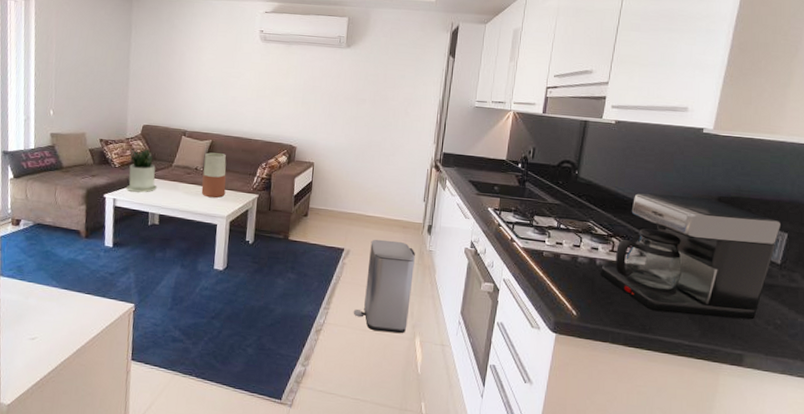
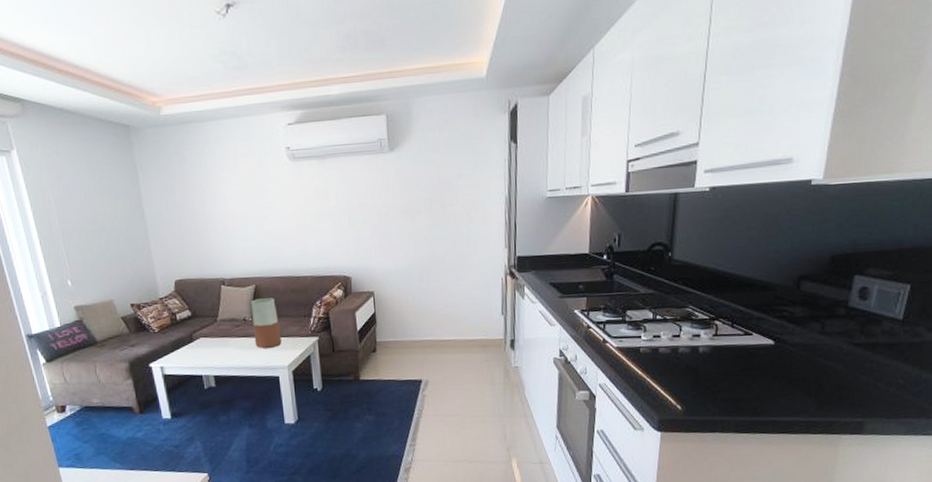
planter: present [125,148,158,193] -> none [166,305,206,356]
pedal bin: present [353,239,415,334] -> none [441,362,501,460]
coffee maker: present [601,193,780,320] -> none [705,259,902,392]

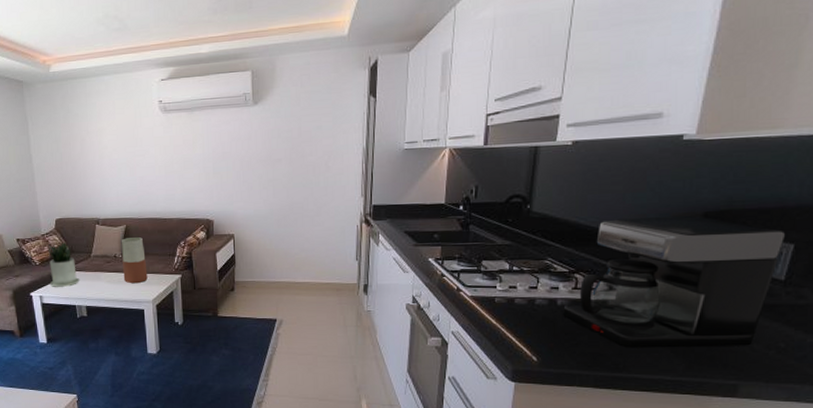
planter: none [166,305,206,356] -> present [46,241,80,287]
coffee maker: none [705,259,902,392] -> present [563,215,785,348]

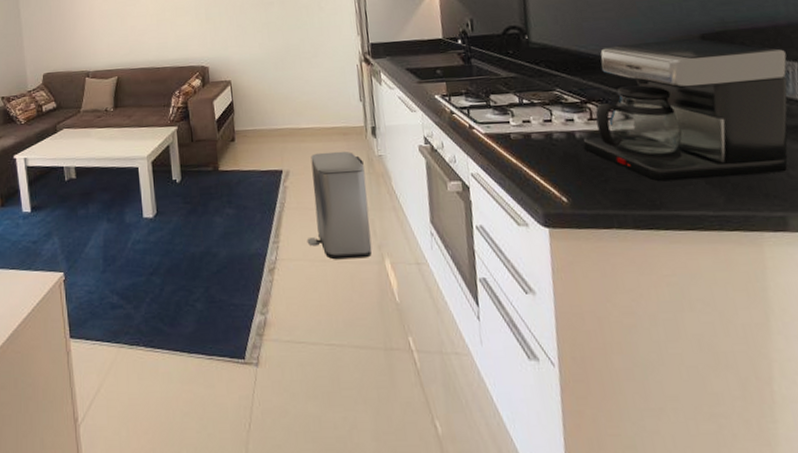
planter: present [46,241,80,287] -> none [33,97,69,148]
vase: present [122,237,148,284] -> none [113,88,142,140]
pedal bin: none [293,305,353,398] -> present [306,151,372,260]

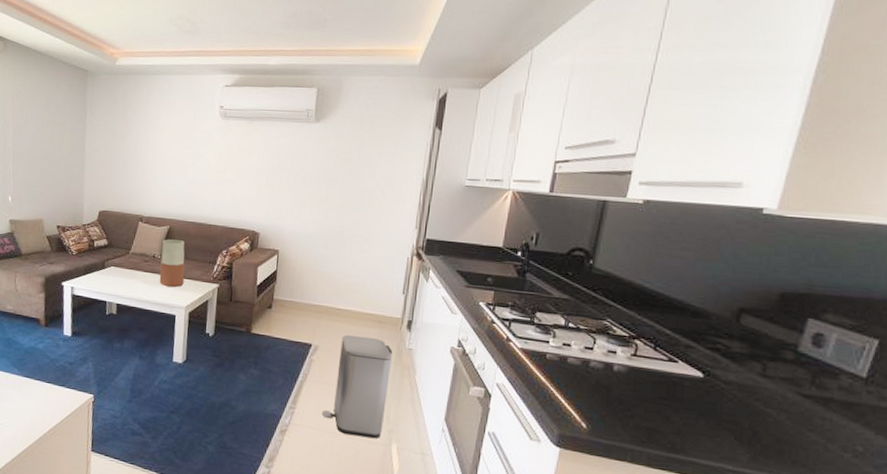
vase: none [113,88,142,140] -> present [159,239,185,288]
coffee maker: present [583,38,788,182] -> none [619,287,869,445]

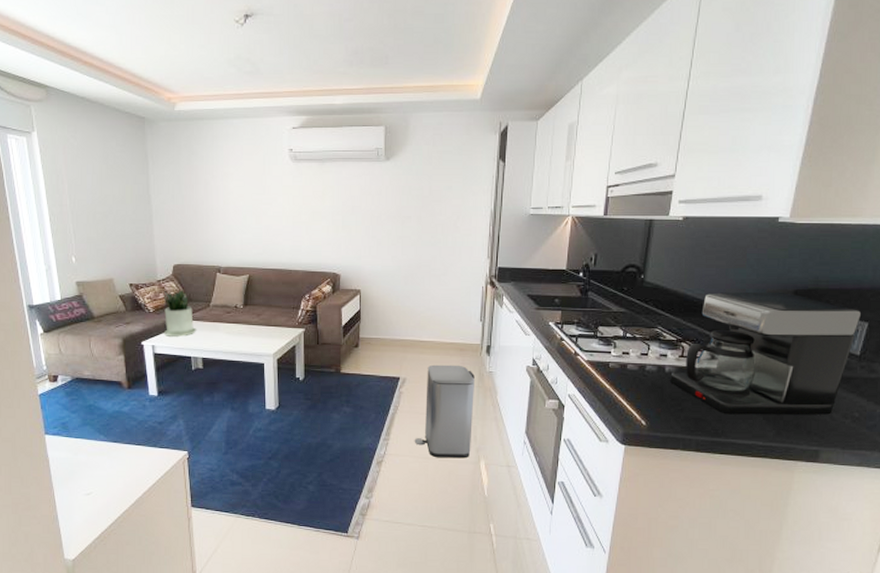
planter: none [83,234,115,281] -> present [162,289,197,337]
vase: present [159,239,185,288] -> none [244,288,269,336]
coffee maker: none [619,287,869,445] -> present [670,291,861,415]

